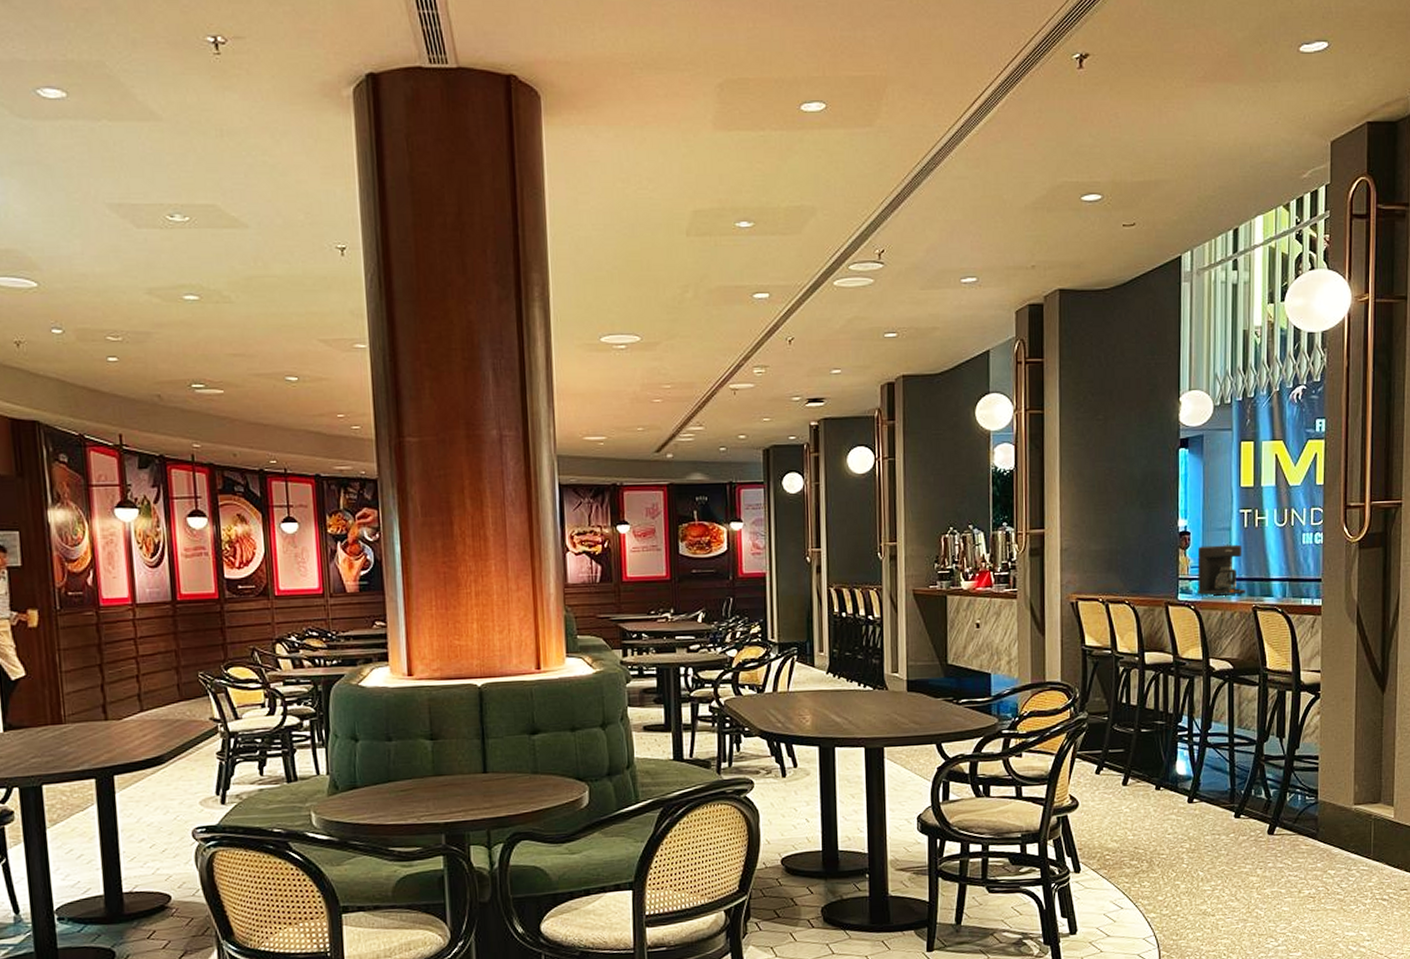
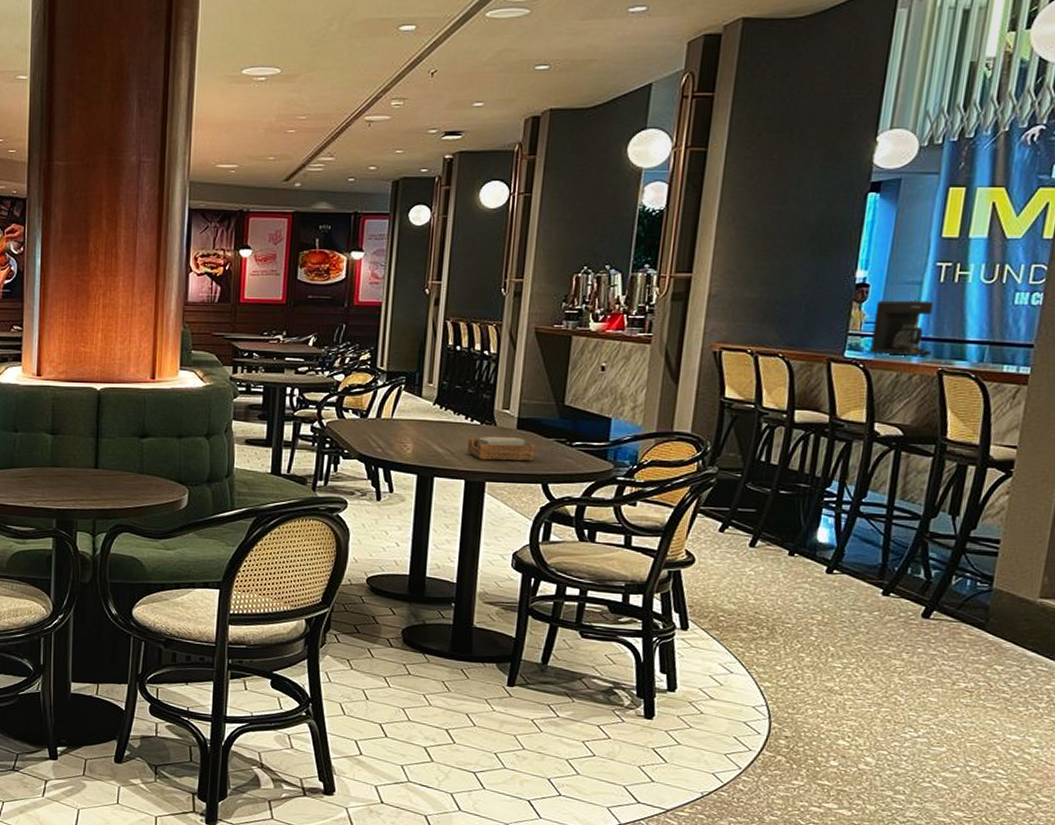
napkin holder: none [863,700,926,726] -> present [467,436,535,462]

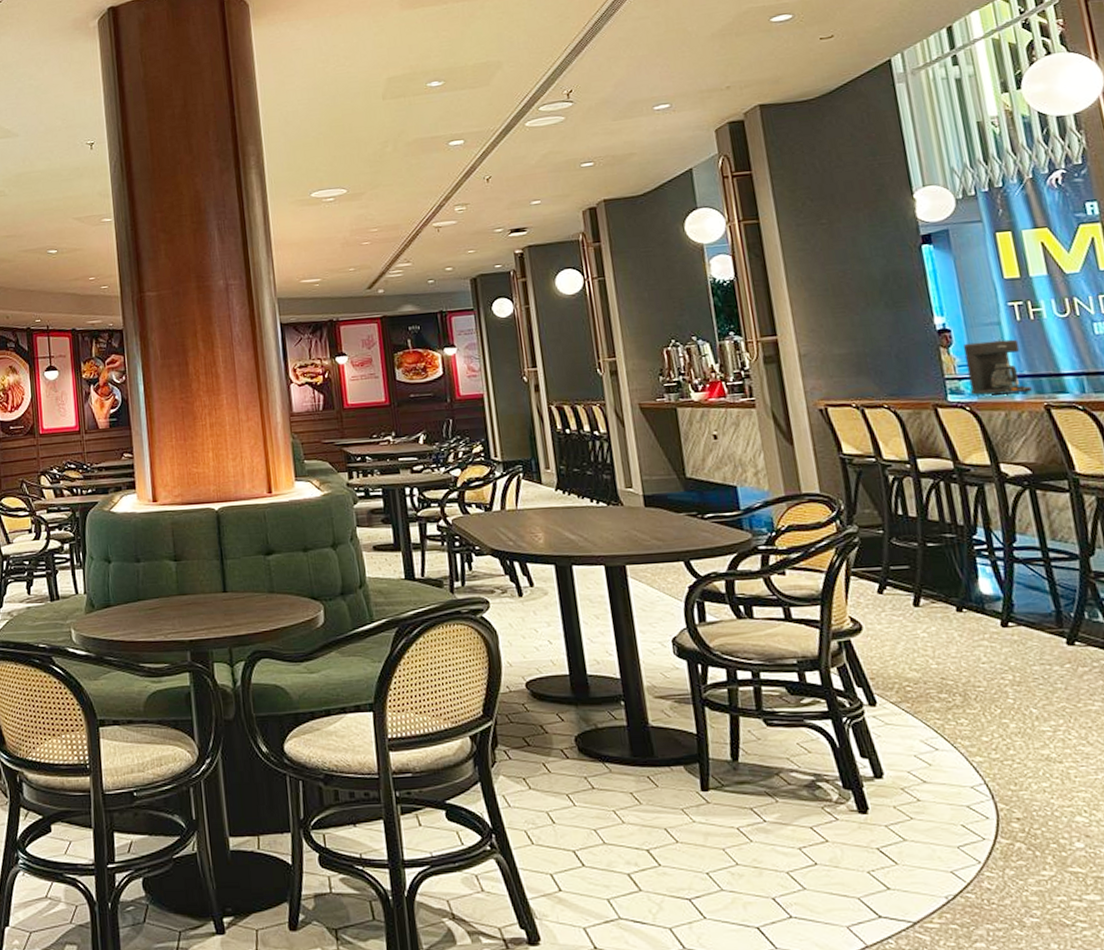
napkin holder: present [467,436,535,462] -> none [598,516,669,543]

